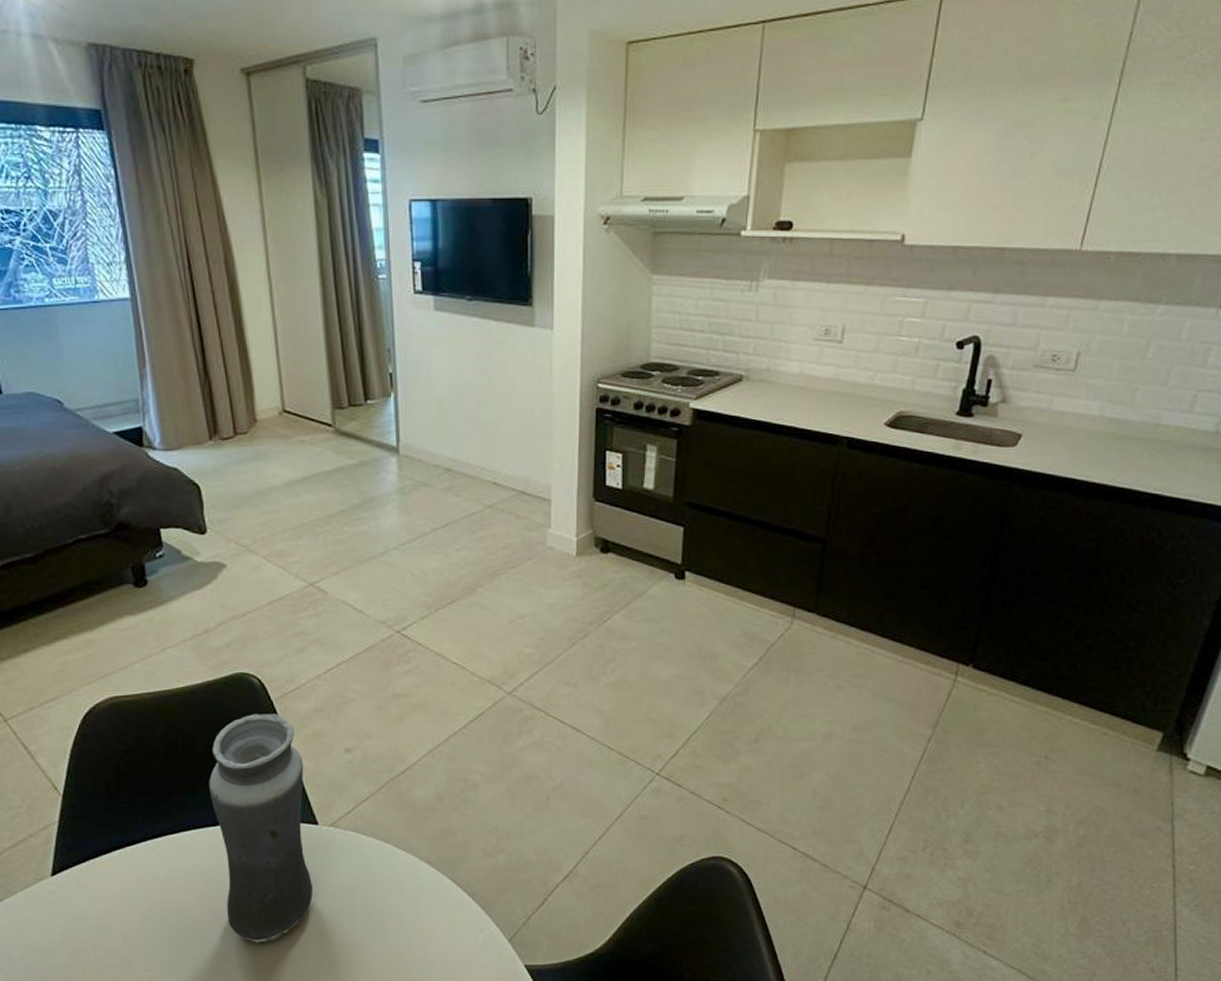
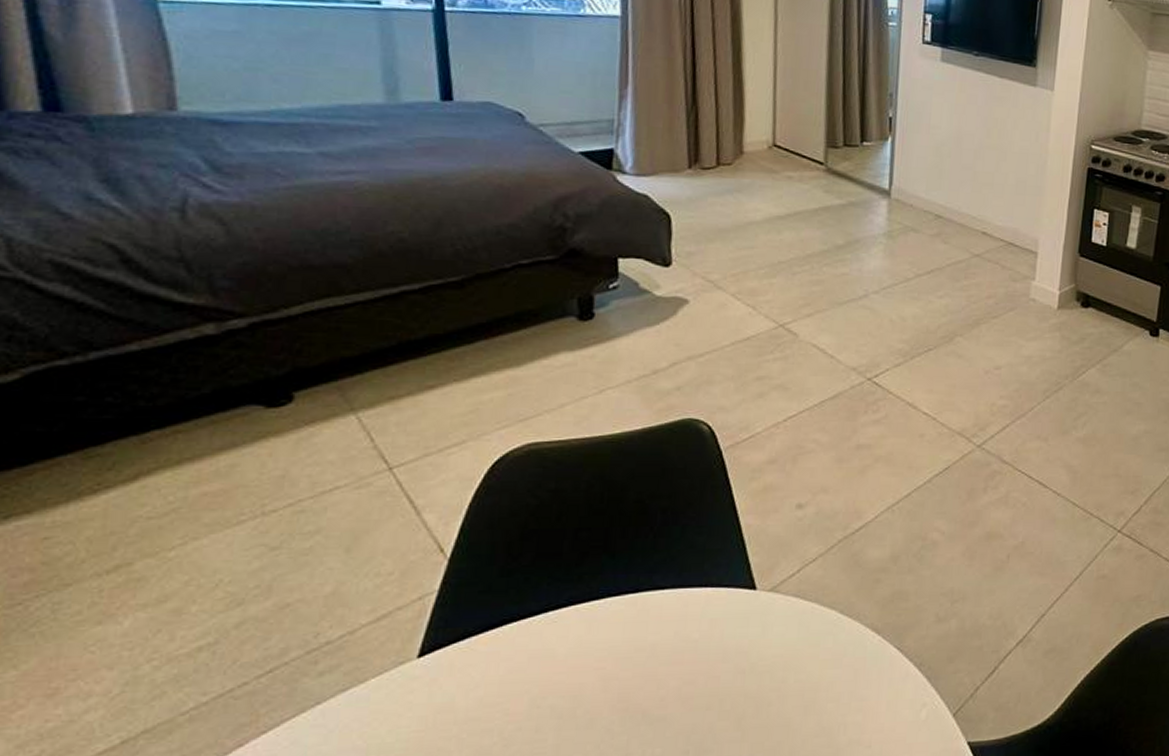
vase: present [209,714,314,943] -> none [633,465,748,731]

